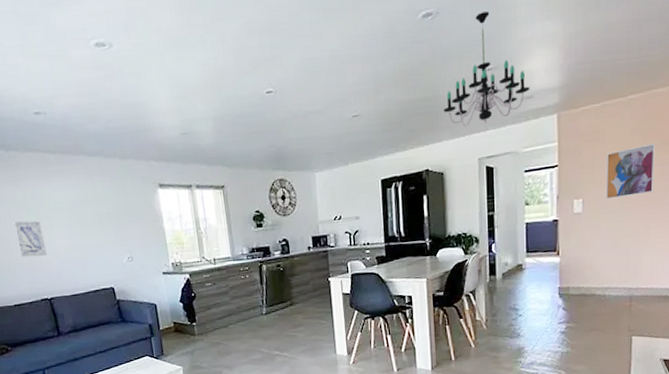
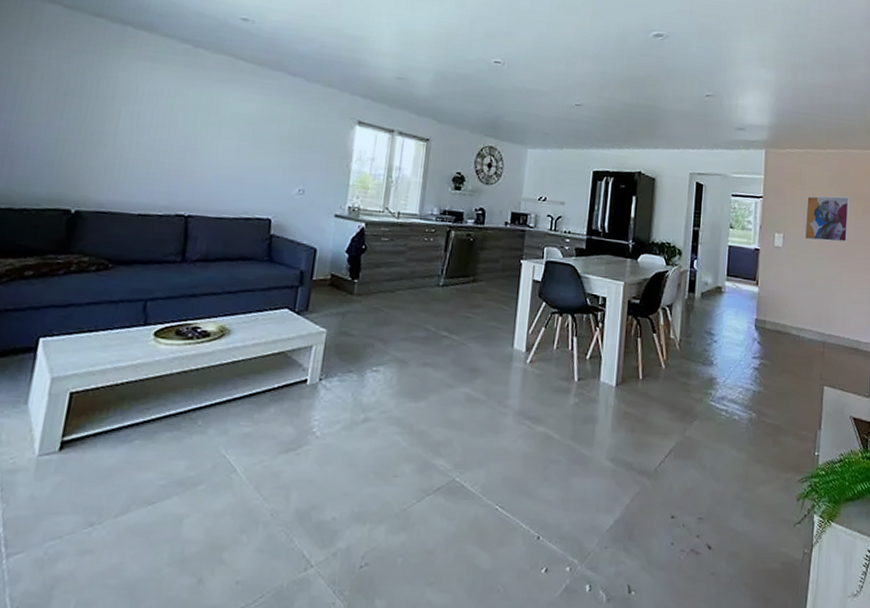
wall art: present [13,220,48,258] -> none [168,120,207,166]
chandelier: present [443,11,530,126] -> none [662,46,743,143]

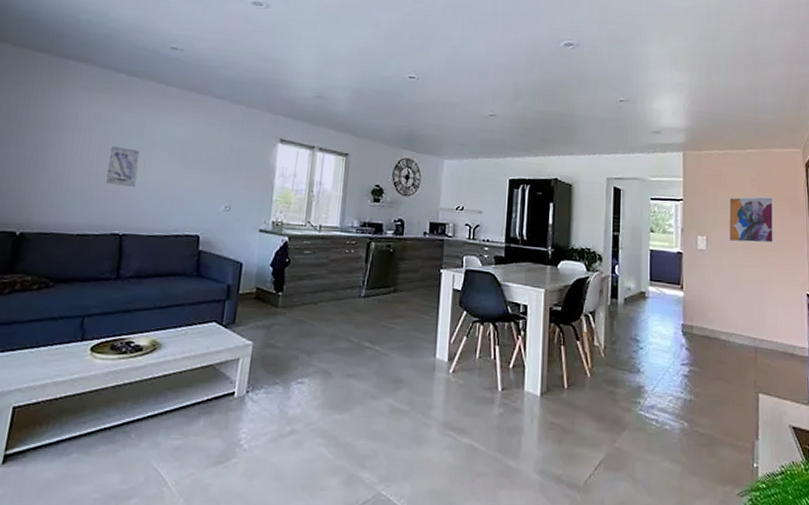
wall art: none [168,120,207,166] -> present [105,145,140,187]

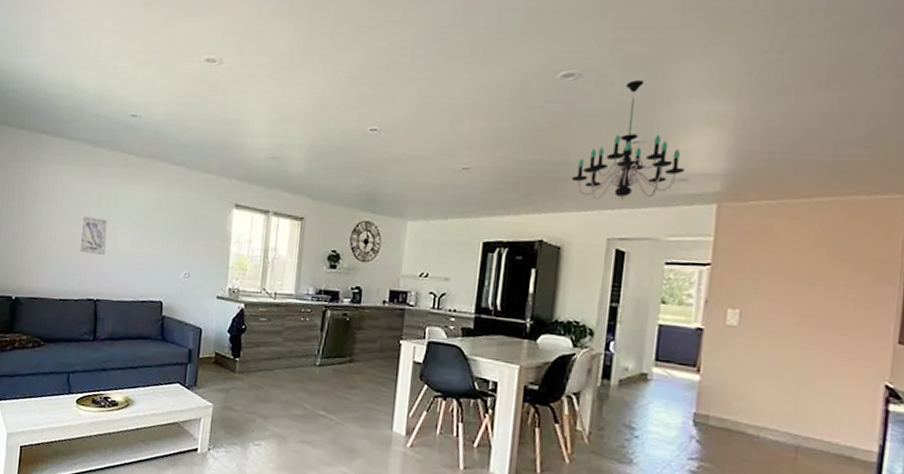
chandelier: none [576,52,658,148] -> present [571,80,685,201]
wall art: present [728,196,774,244] -> none [772,259,850,320]

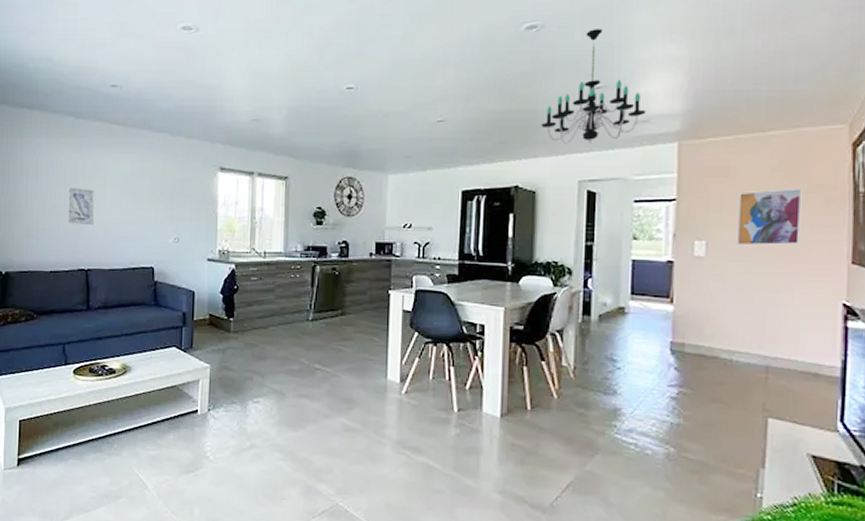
wall art: none [772,259,850,320] -> present [736,187,802,246]

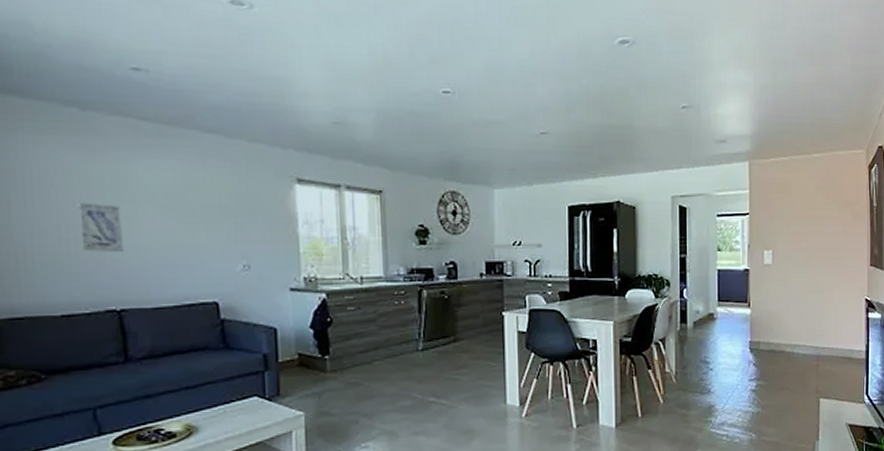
chandelier: present [541,29,646,144] -> none [637,49,723,161]
wall art: present [736,187,802,246] -> none [794,203,837,254]

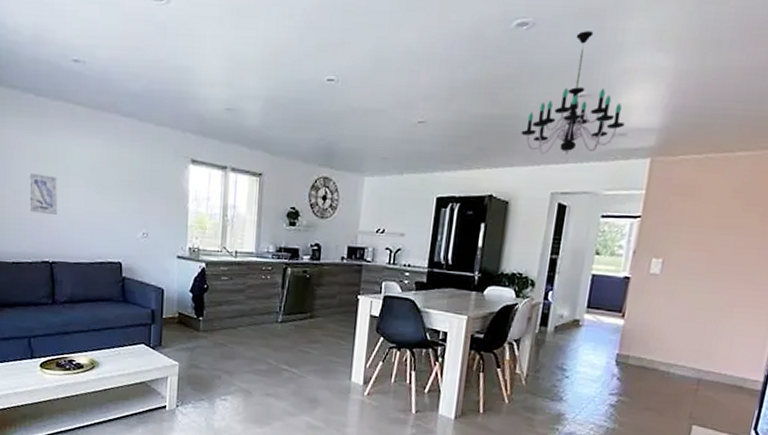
chandelier: none [637,49,723,161] -> present [521,31,625,156]

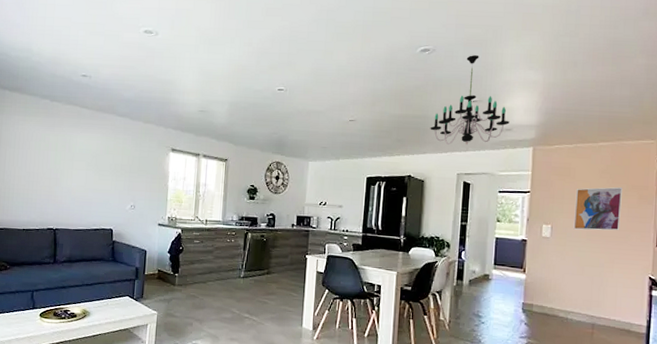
wall art: present [28,172,58,215] -> none [40,158,64,191]
wall art: none [690,210,759,267] -> present [573,187,623,231]

